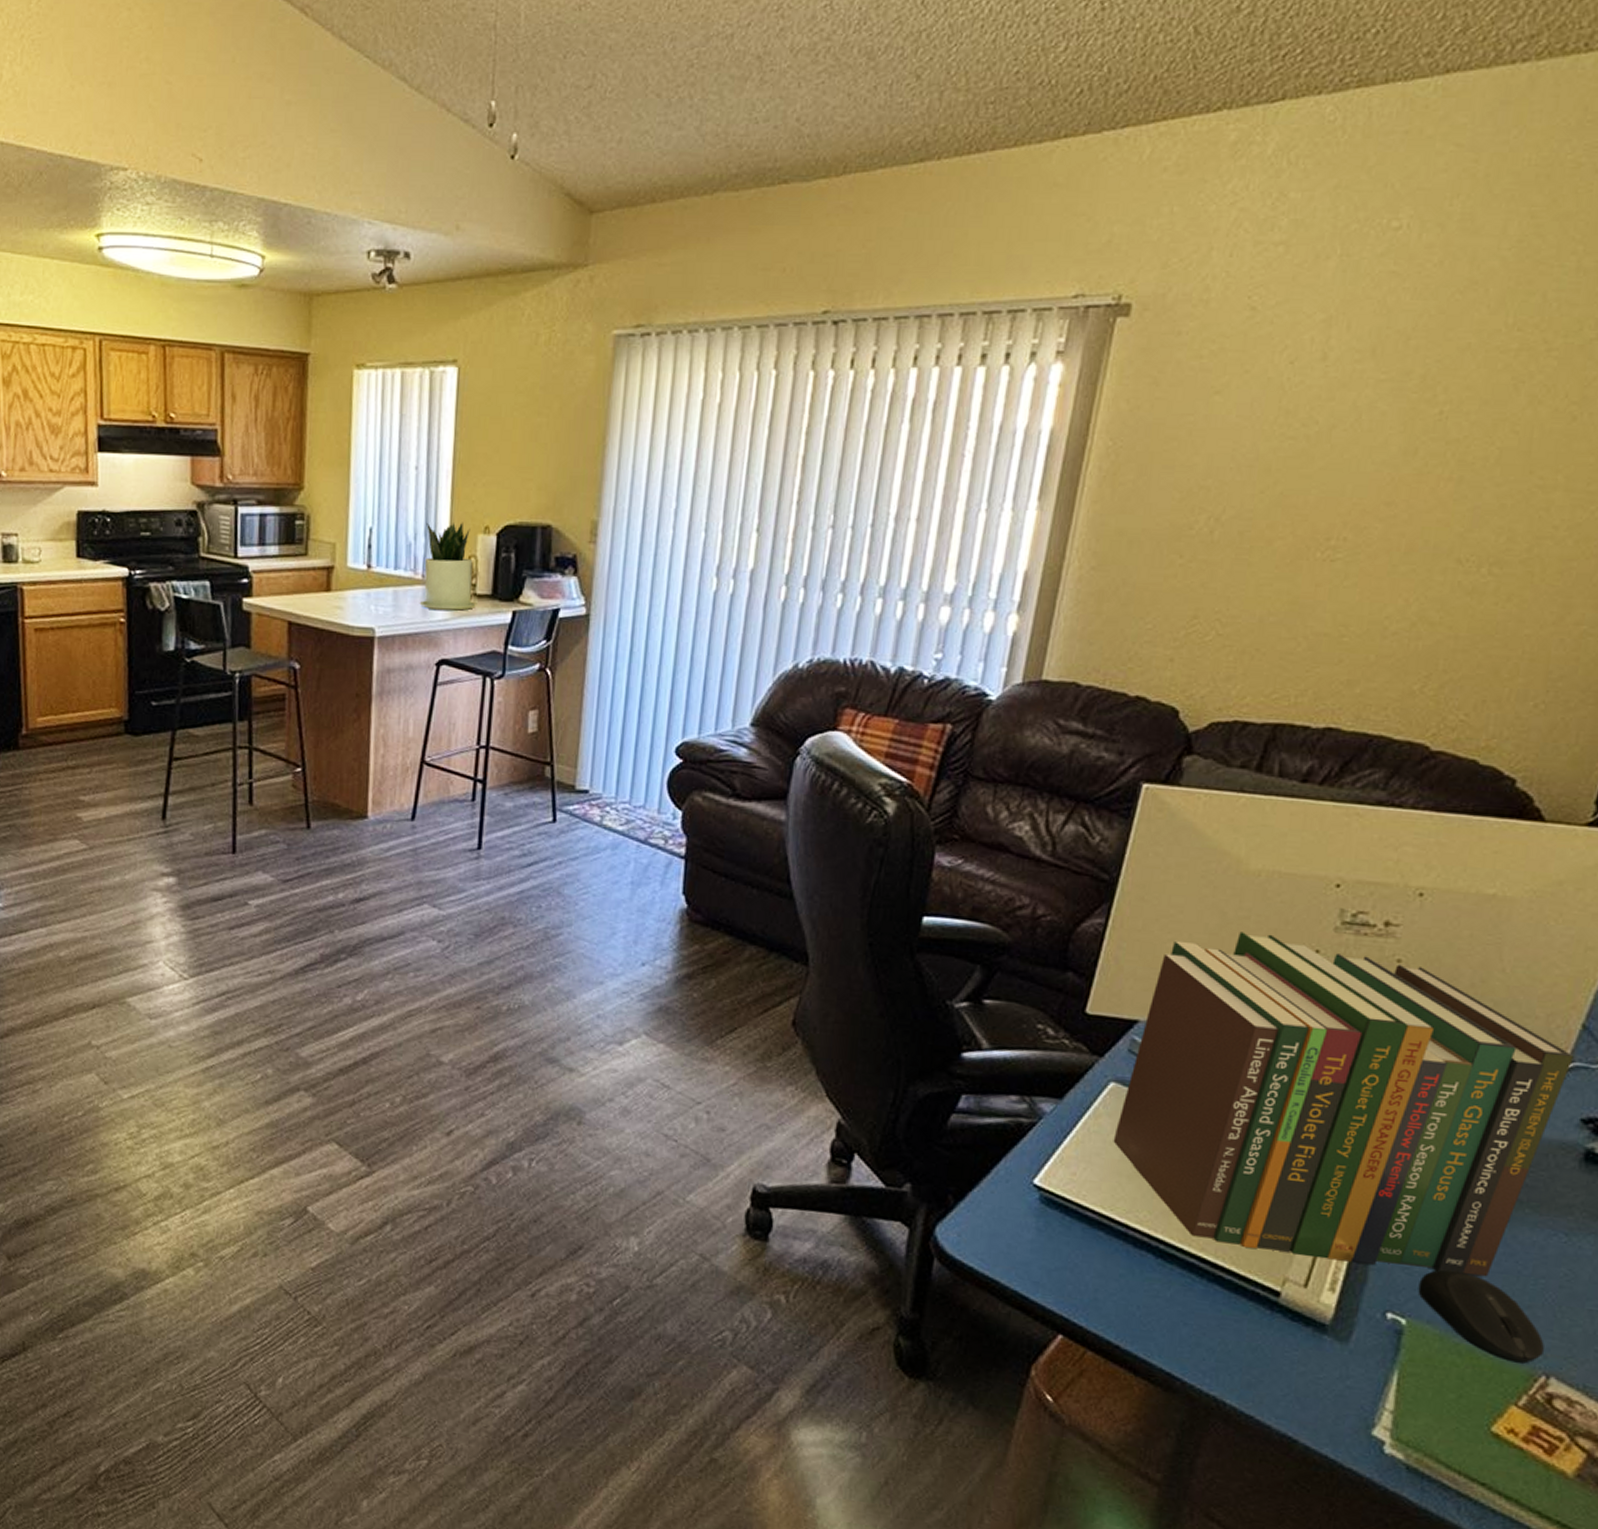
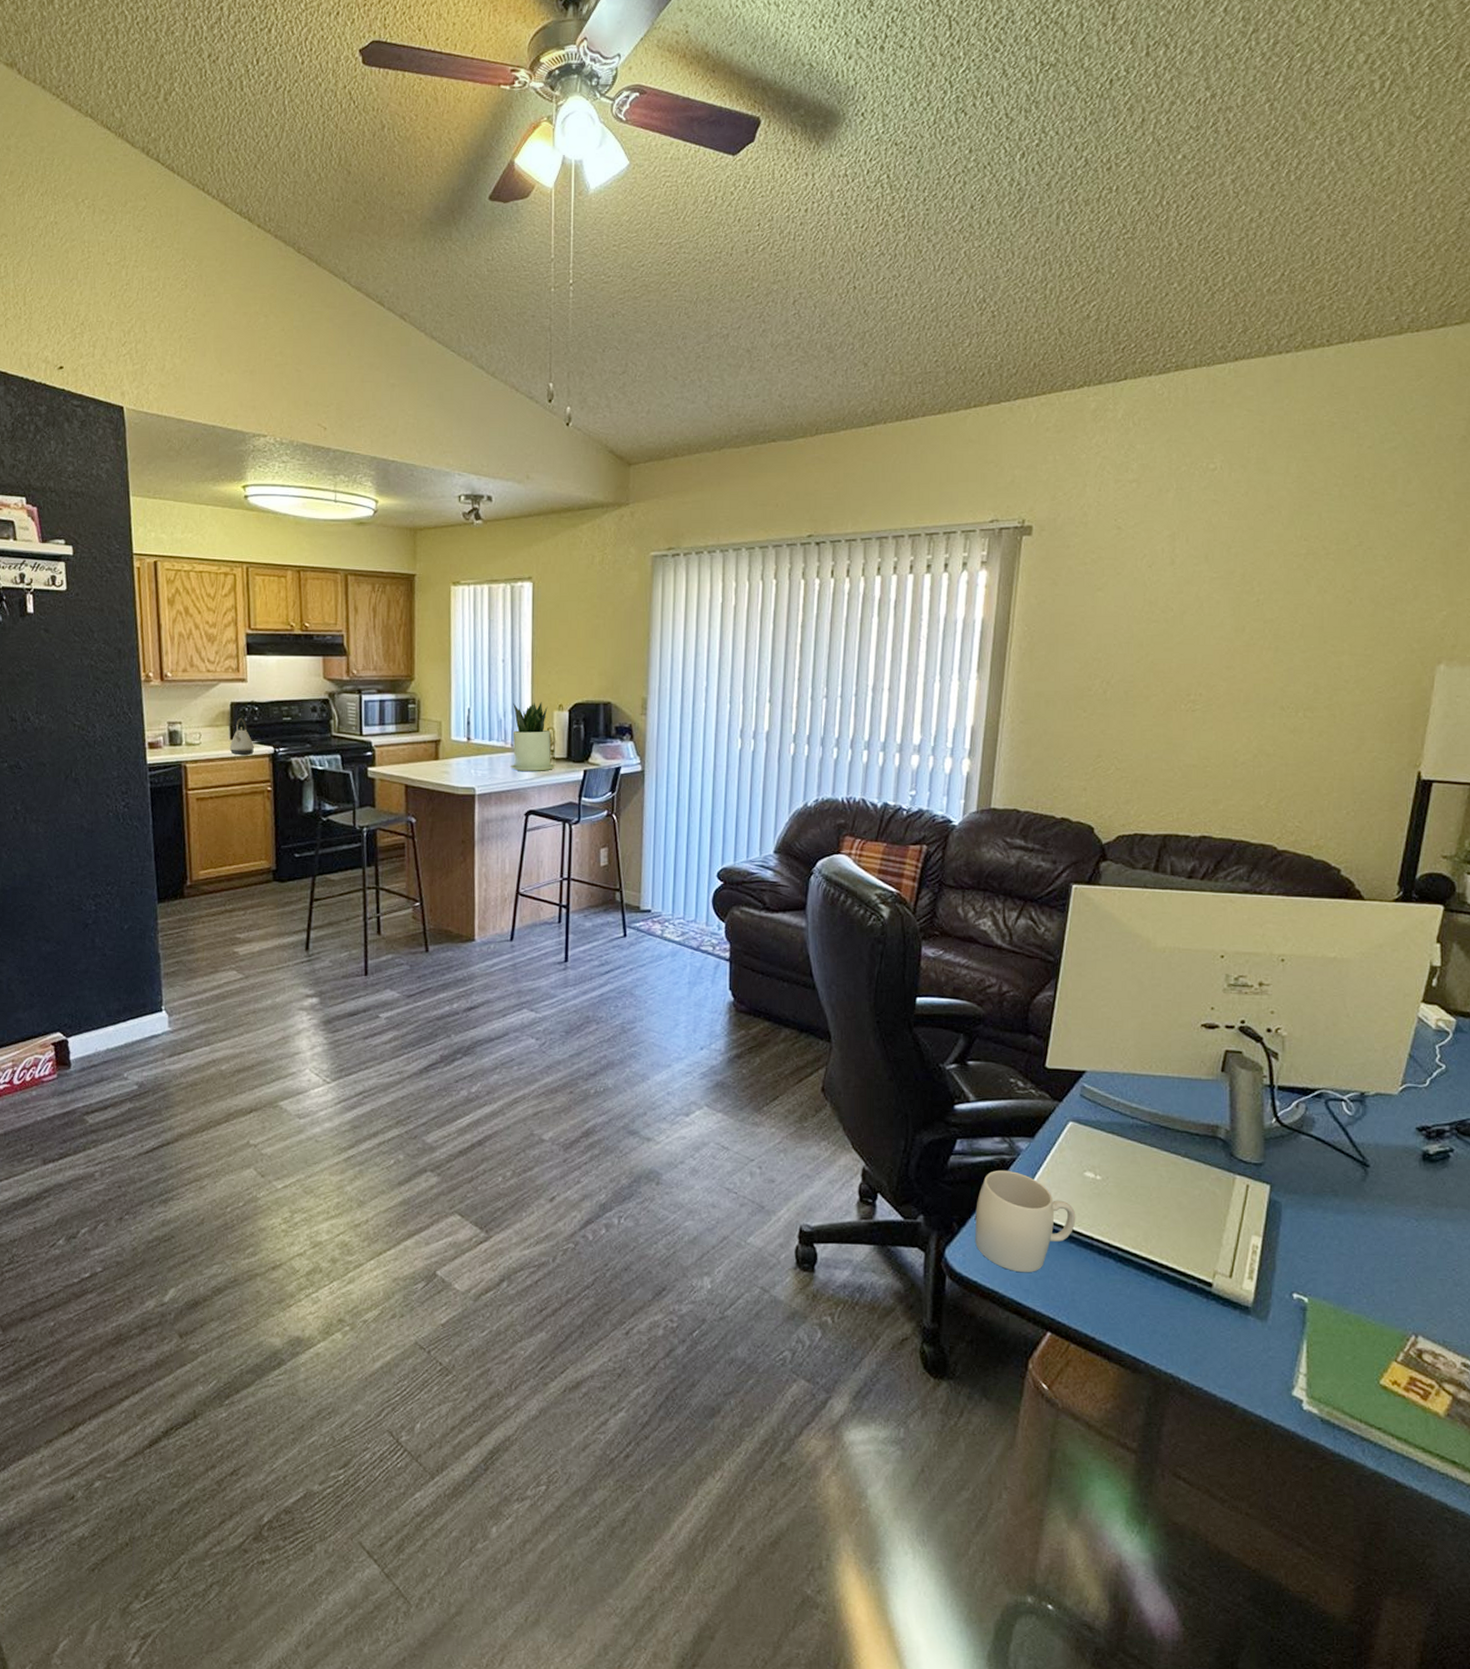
kettle: none [75,531,105,578] -> present [229,718,254,756]
mug: none [975,1135,1109,1262] -> present [975,1169,1076,1273]
books: present [1113,931,1574,1277] -> none [1075,996,1405,1259]
computer mouse: present [1418,1269,1544,1364] -> none [1314,1255,1411,1327]

